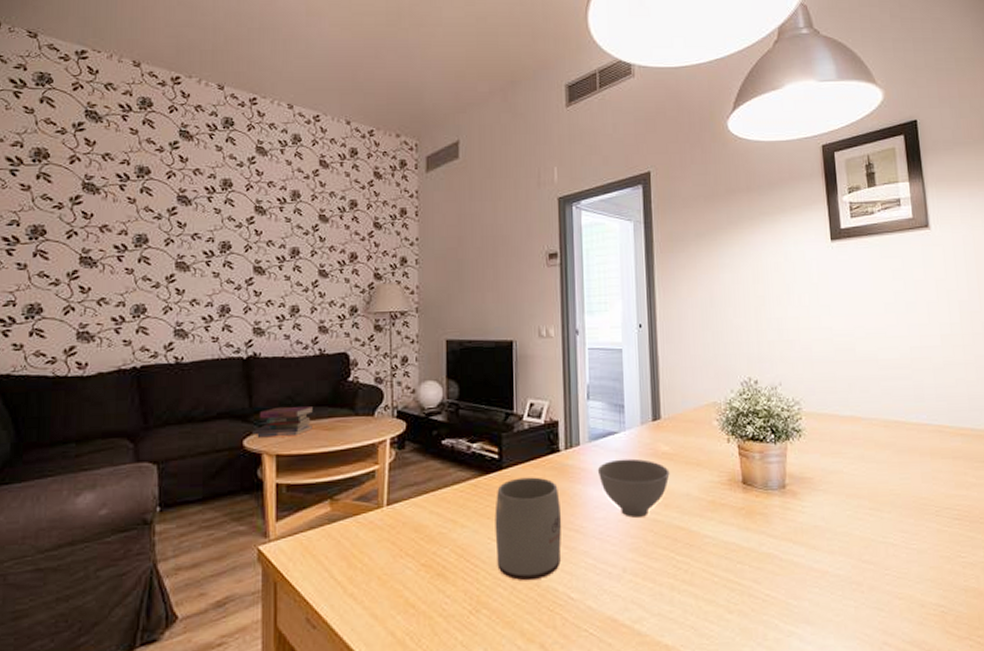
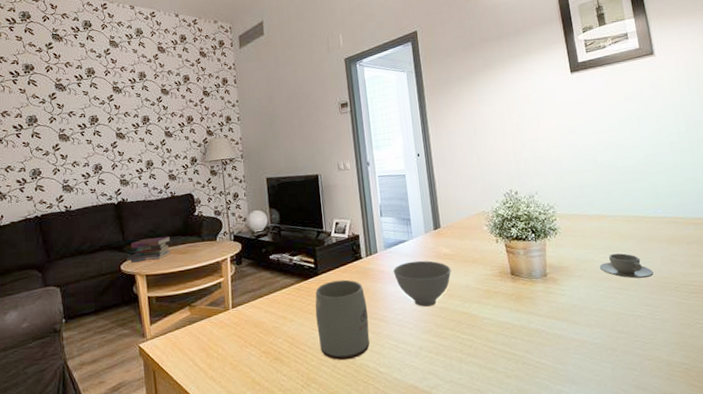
teacup: none [848,464,912,498] -> present [599,253,654,279]

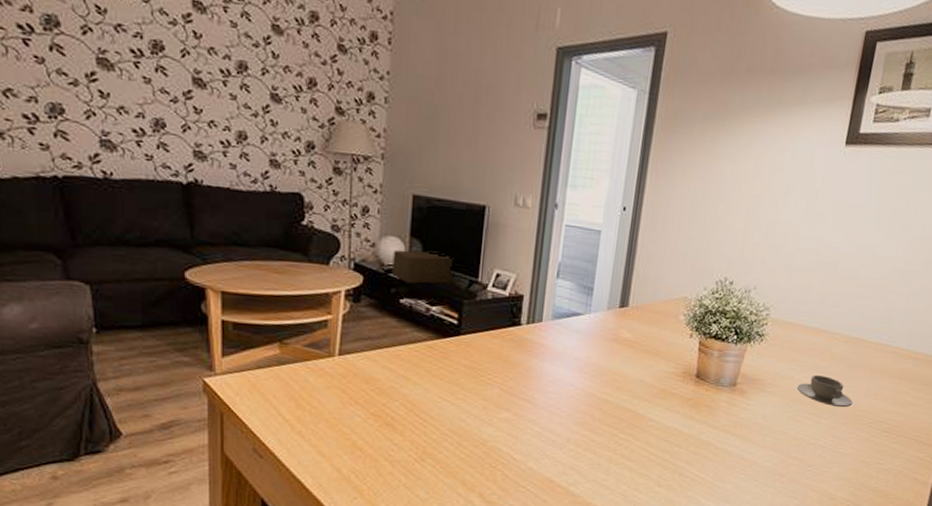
books: present [127,237,171,263] -> none [195,241,262,275]
decorative box: none [259,215,305,243] -> present [392,250,454,284]
mug: present [315,279,370,361] -> none [446,345,515,440]
bowl: present [393,260,451,307] -> none [556,340,628,397]

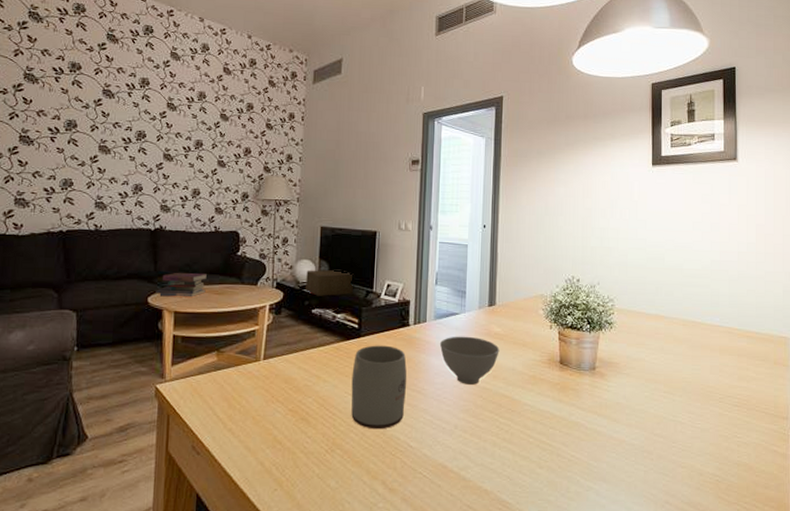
books: none [195,241,262,275] -> present [155,272,207,298]
mug: none [446,345,515,440] -> present [351,345,407,430]
bowl: none [556,340,628,397] -> present [439,336,500,386]
teacup: present [796,374,853,408] -> none [649,355,701,385]

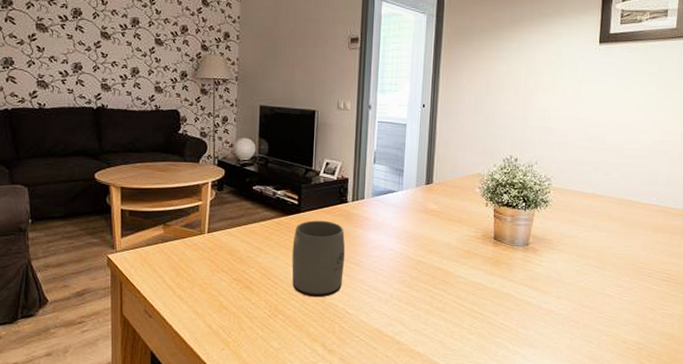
books: present [155,272,207,298] -> none [102,149,150,174]
decorative box: present [306,269,354,296] -> none [246,148,293,174]
bowl: present [439,336,500,386] -> none [377,212,436,259]

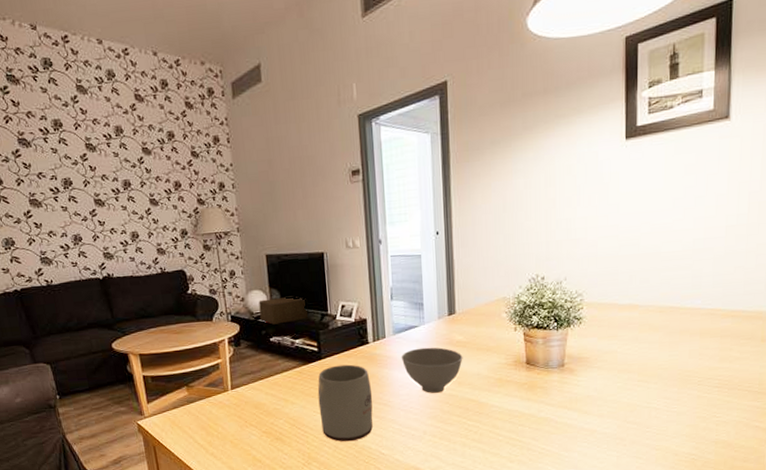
decorative box: none [246,148,293,174] -> present [258,296,308,325]
bowl: none [377,212,436,259] -> present [401,347,463,394]

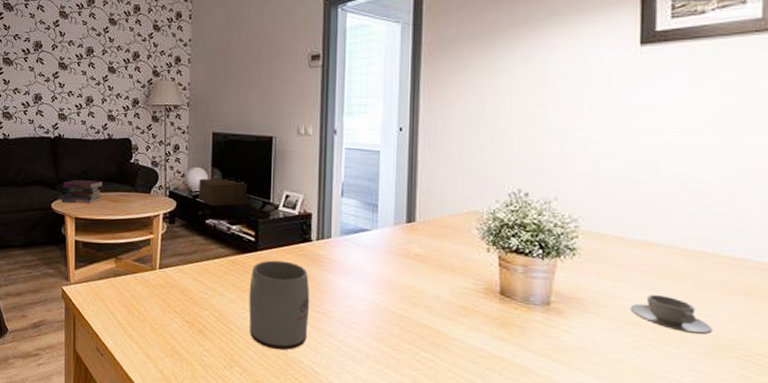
books: none [117,315,165,342] -> present [58,179,103,204]
bowl: present [401,347,463,394] -> none [347,255,421,312]
teacup: none [621,345,678,372] -> present [629,294,712,335]

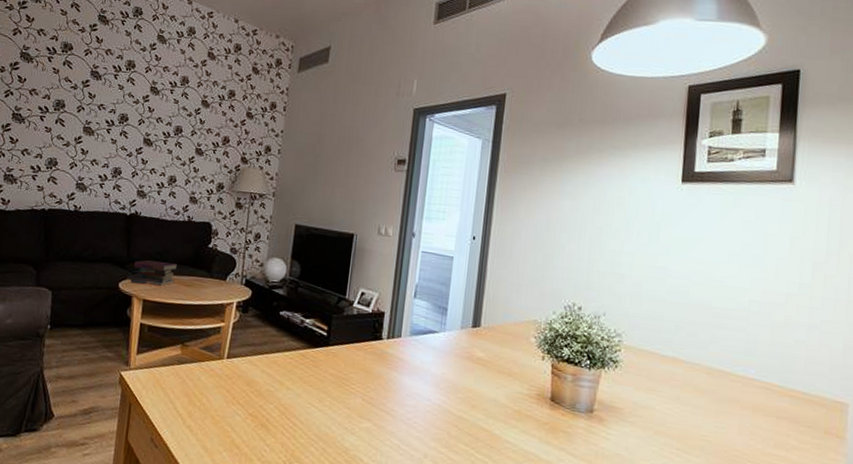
decorative box: present [199,178,248,206] -> none [275,269,326,300]
mug: present [249,260,310,350] -> none [313,356,376,448]
teacup: present [629,294,712,335] -> none [659,406,725,446]

